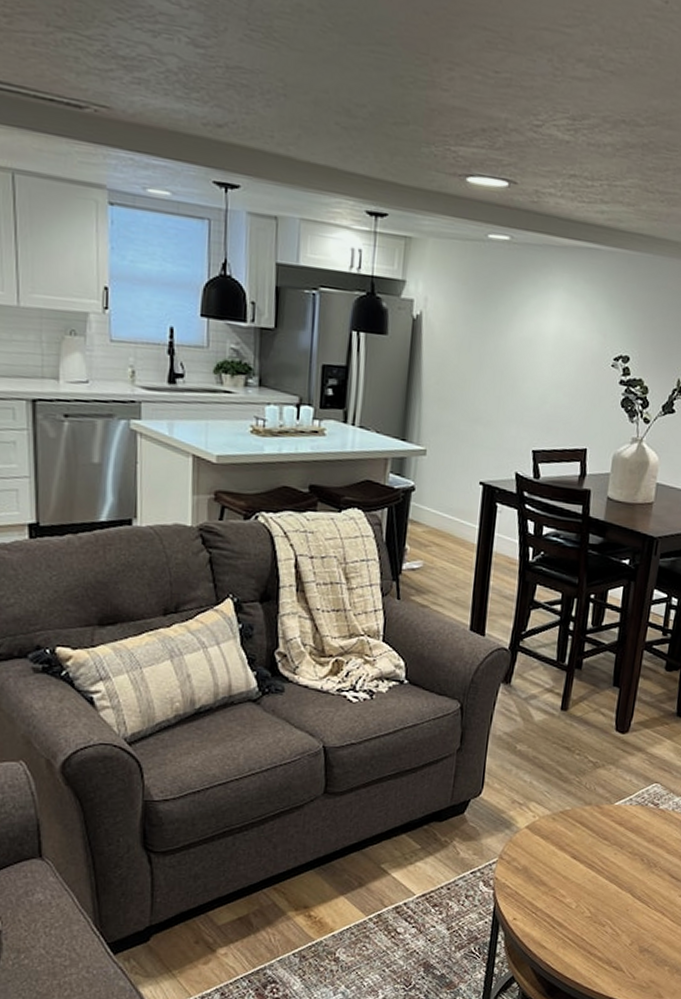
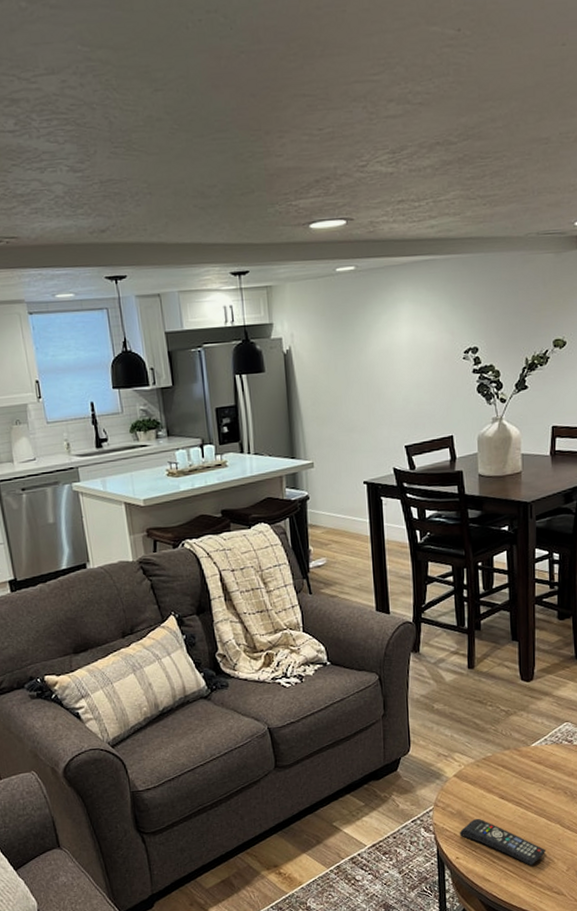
remote control: none [521,877,611,935] -> present [459,818,545,865]

